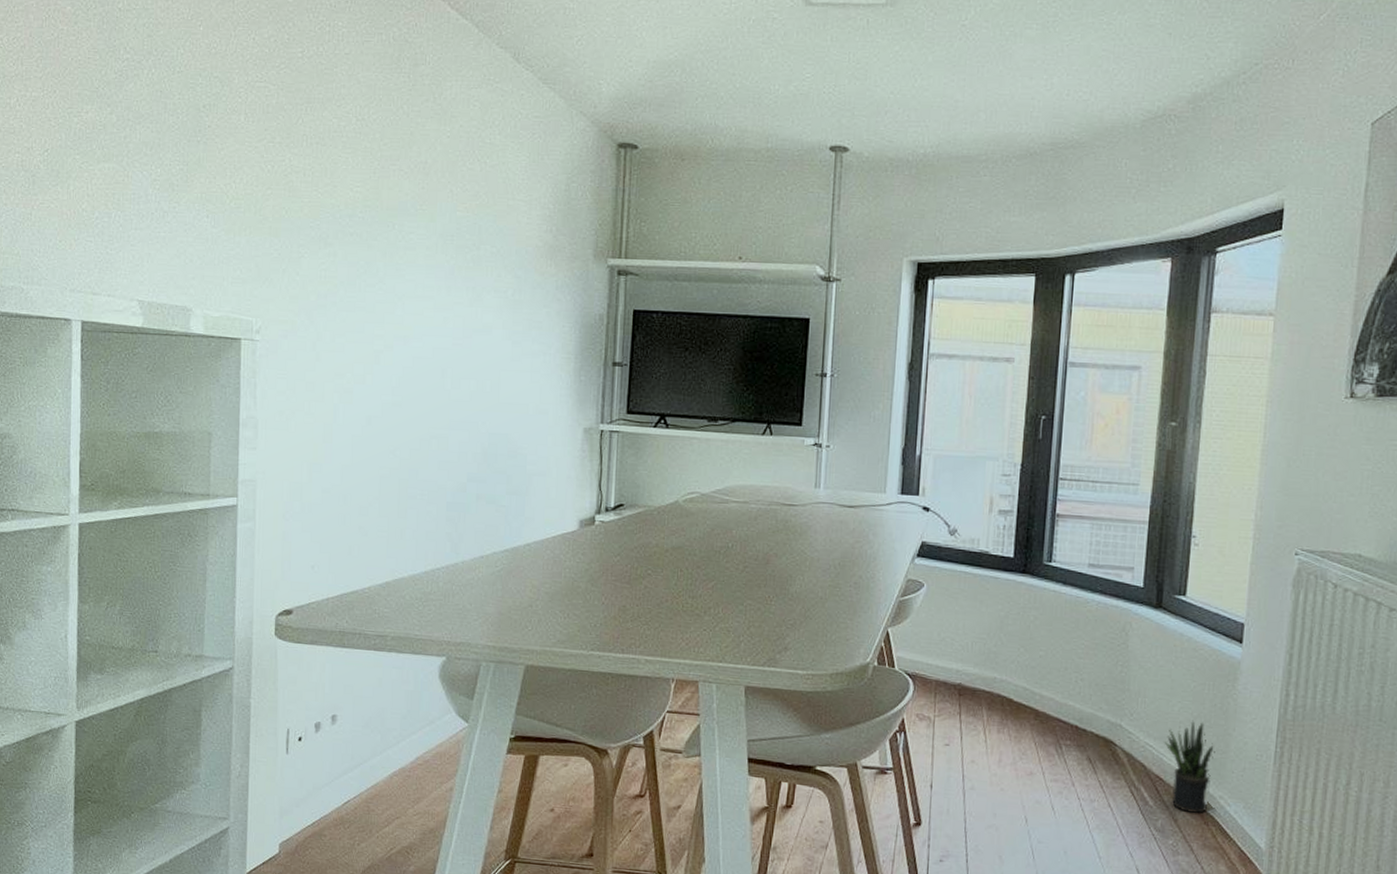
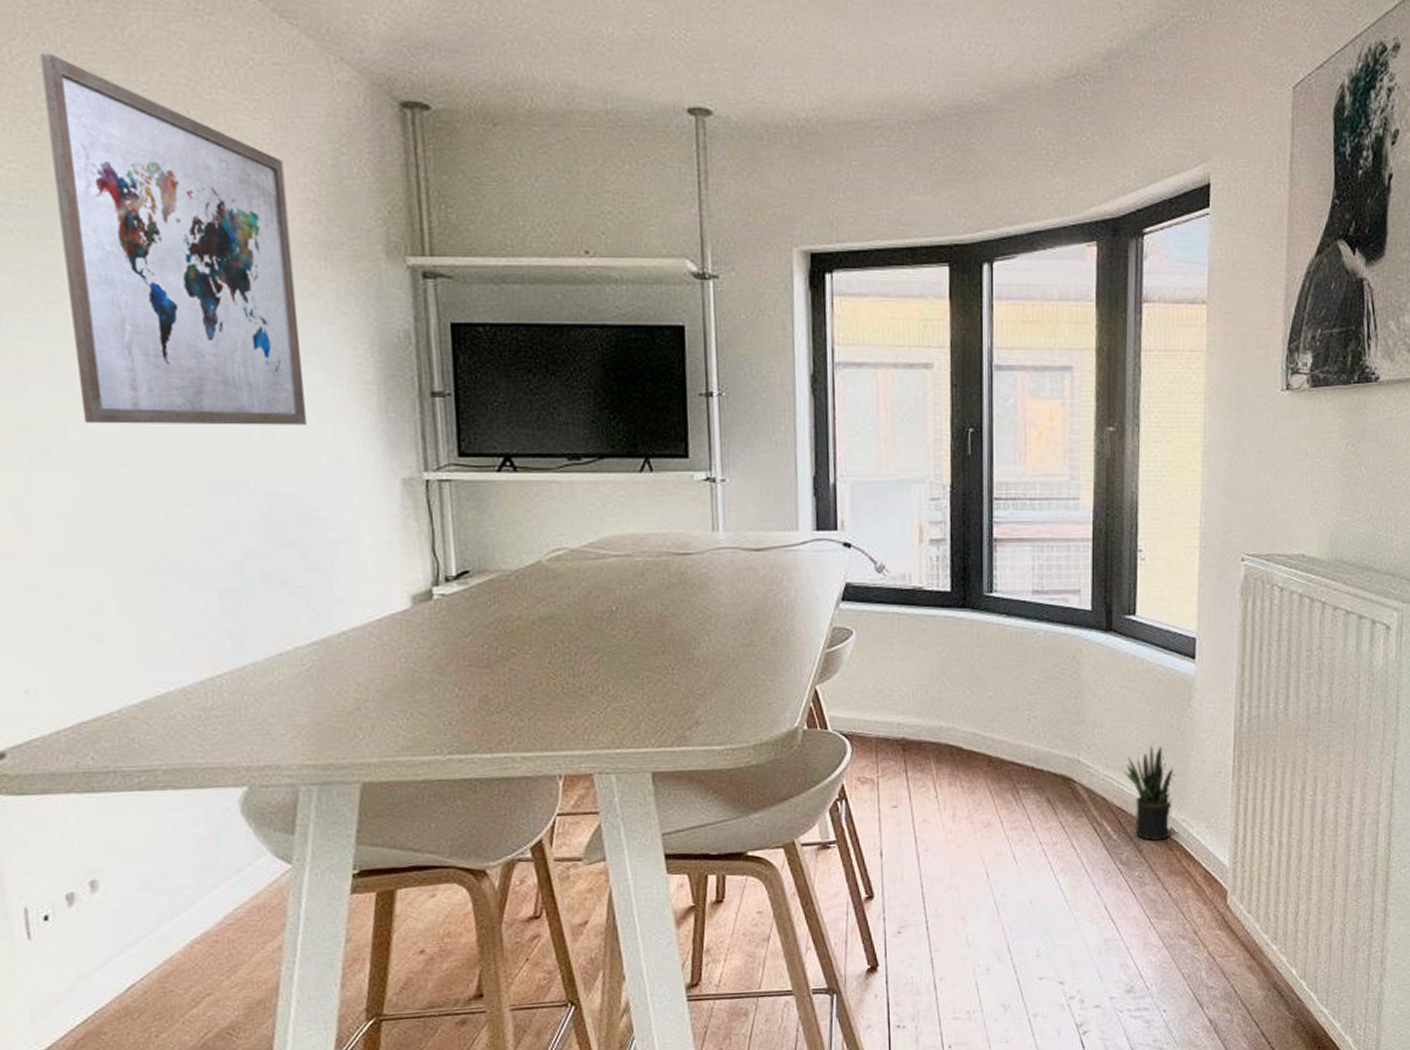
wall art: none [377,112,532,383] -> present [39,53,307,425]

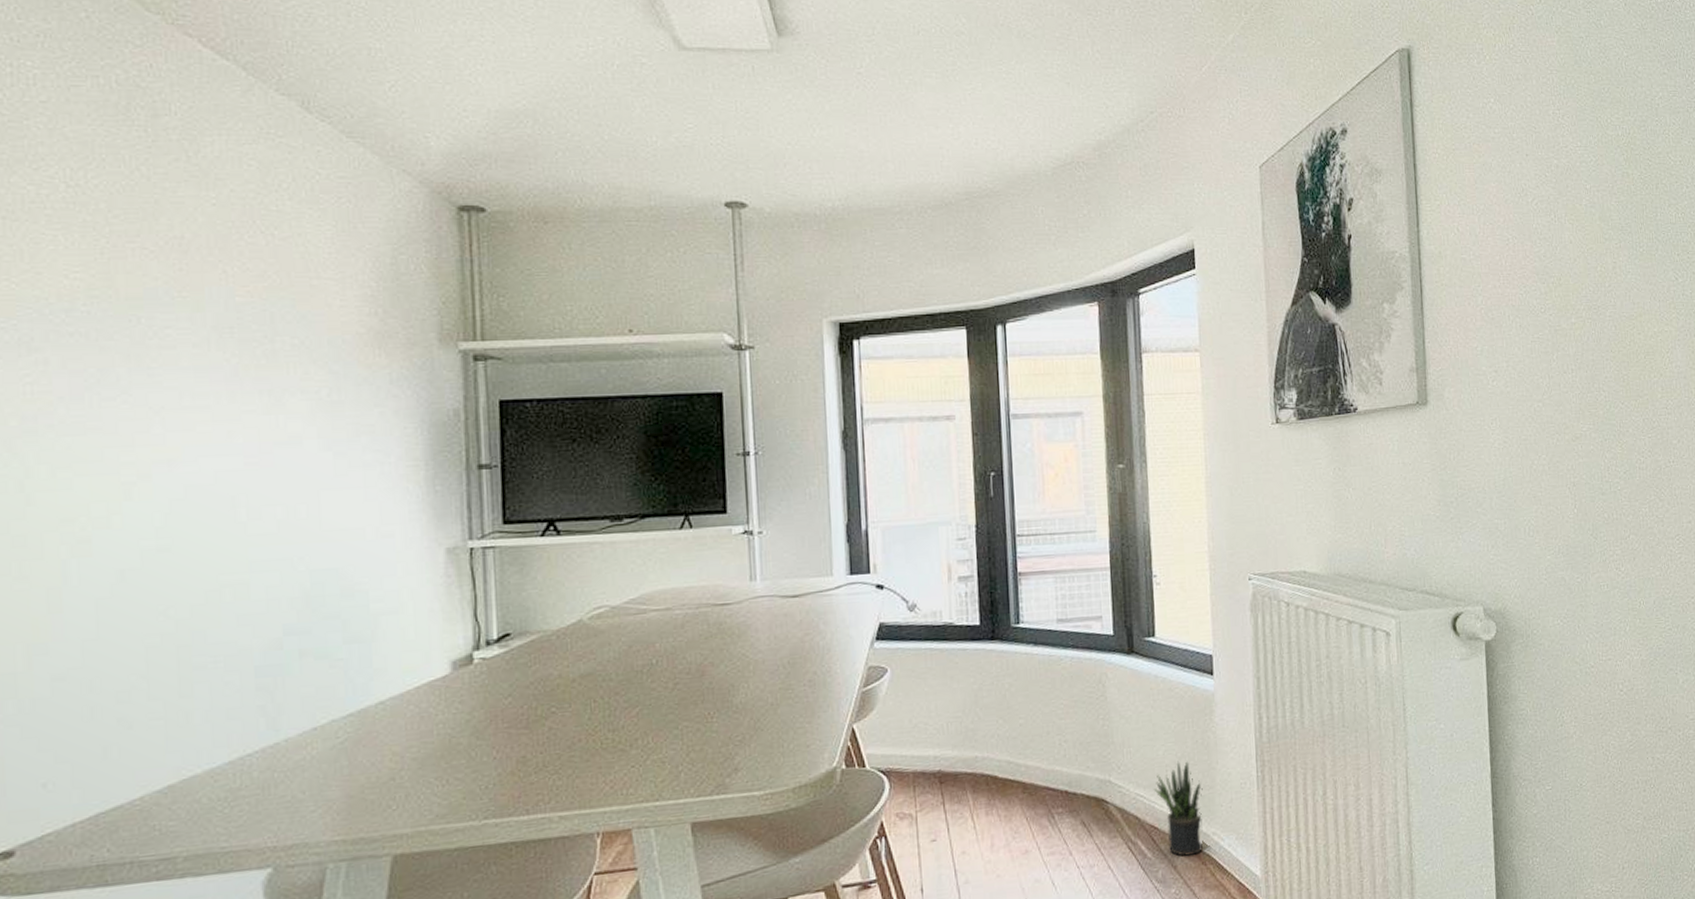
wall art: present [39,53,307,425] -> none [114,175,353,512]

